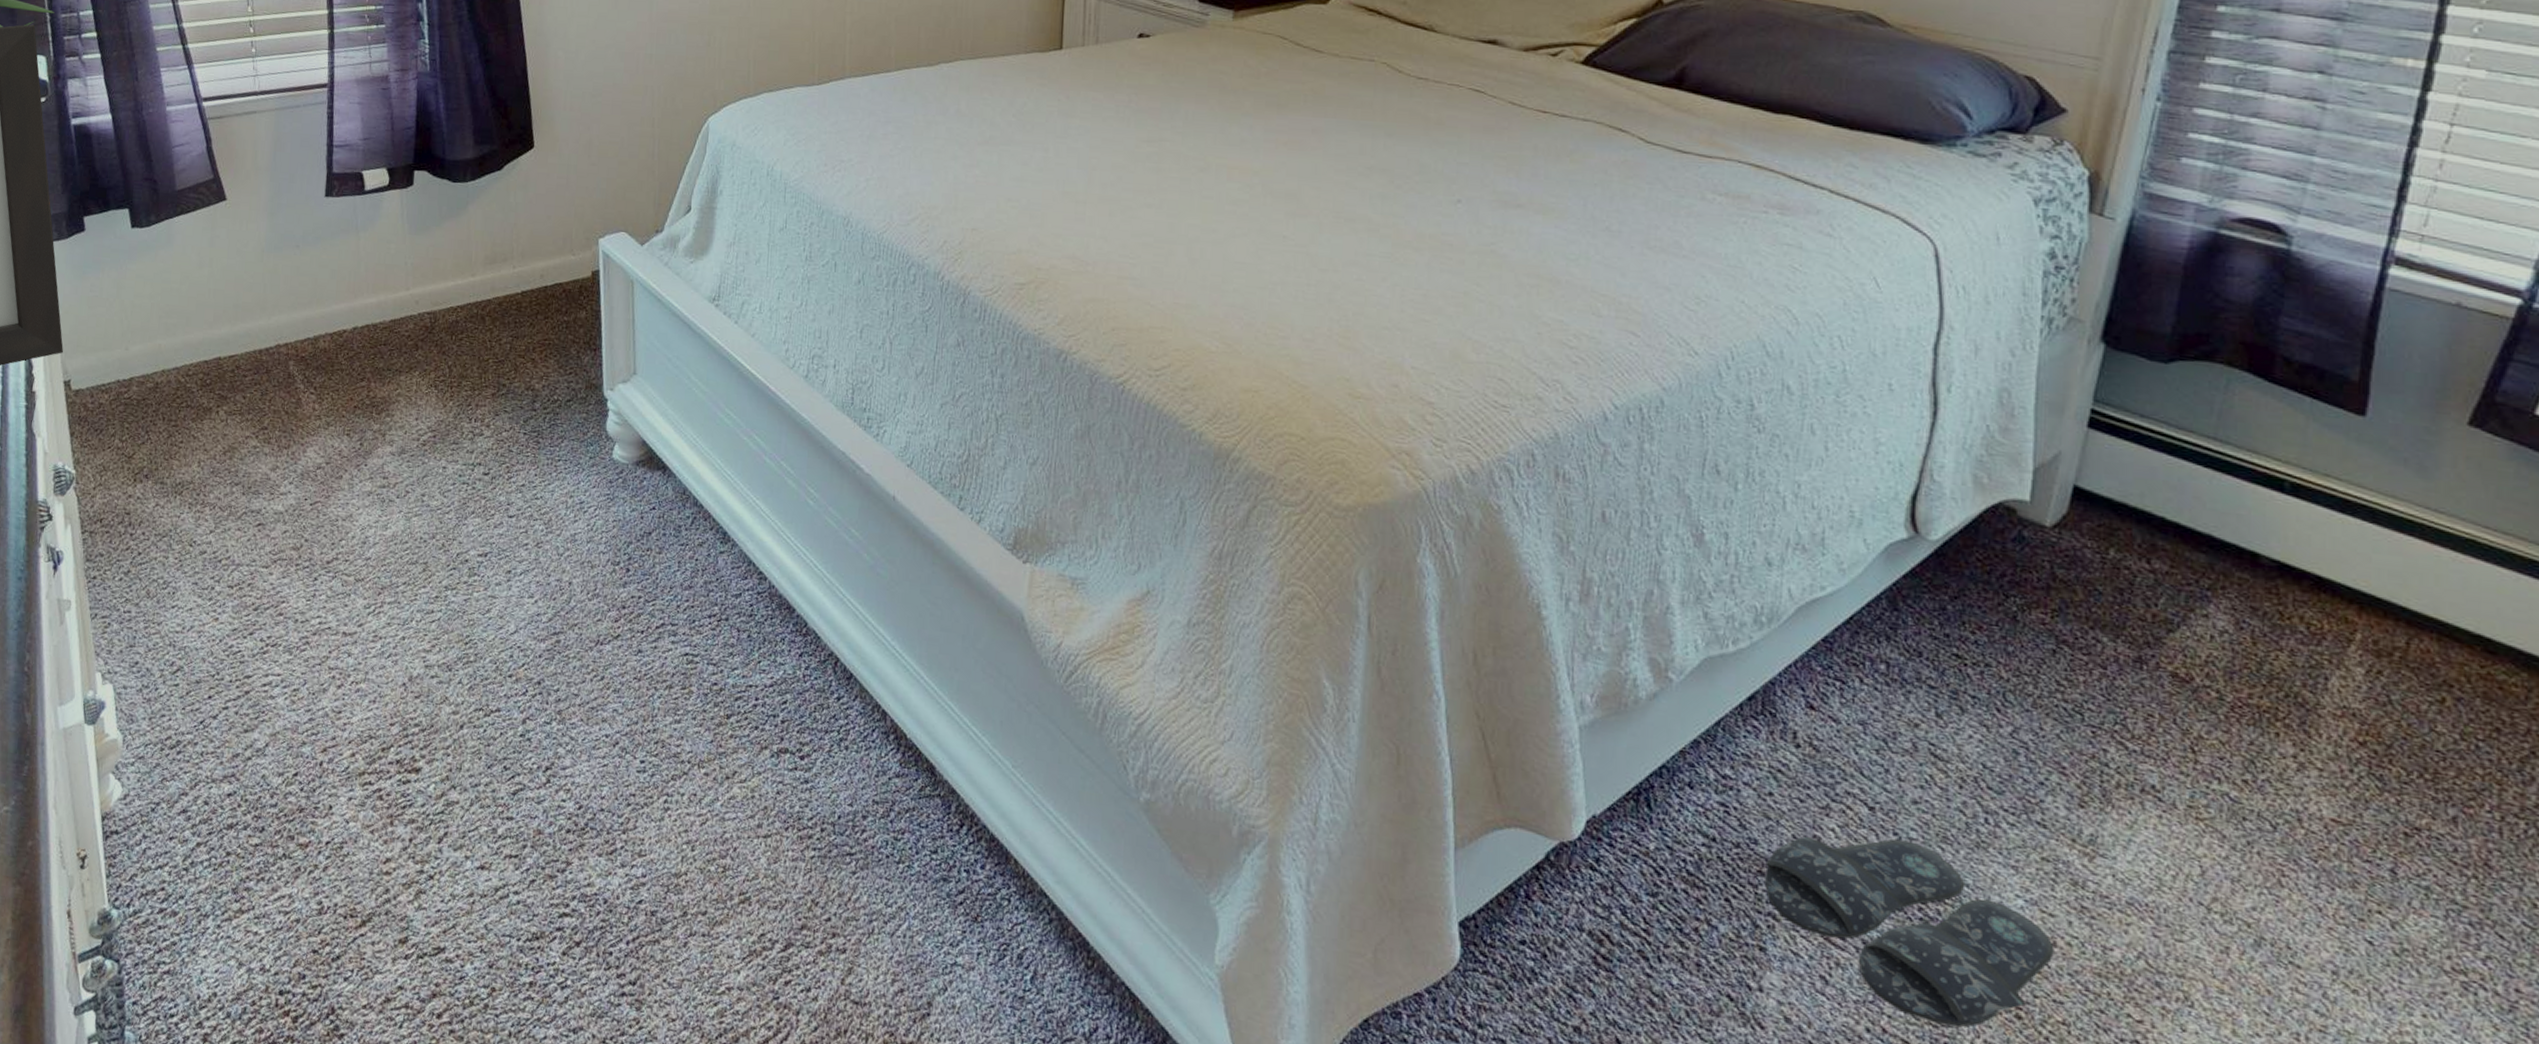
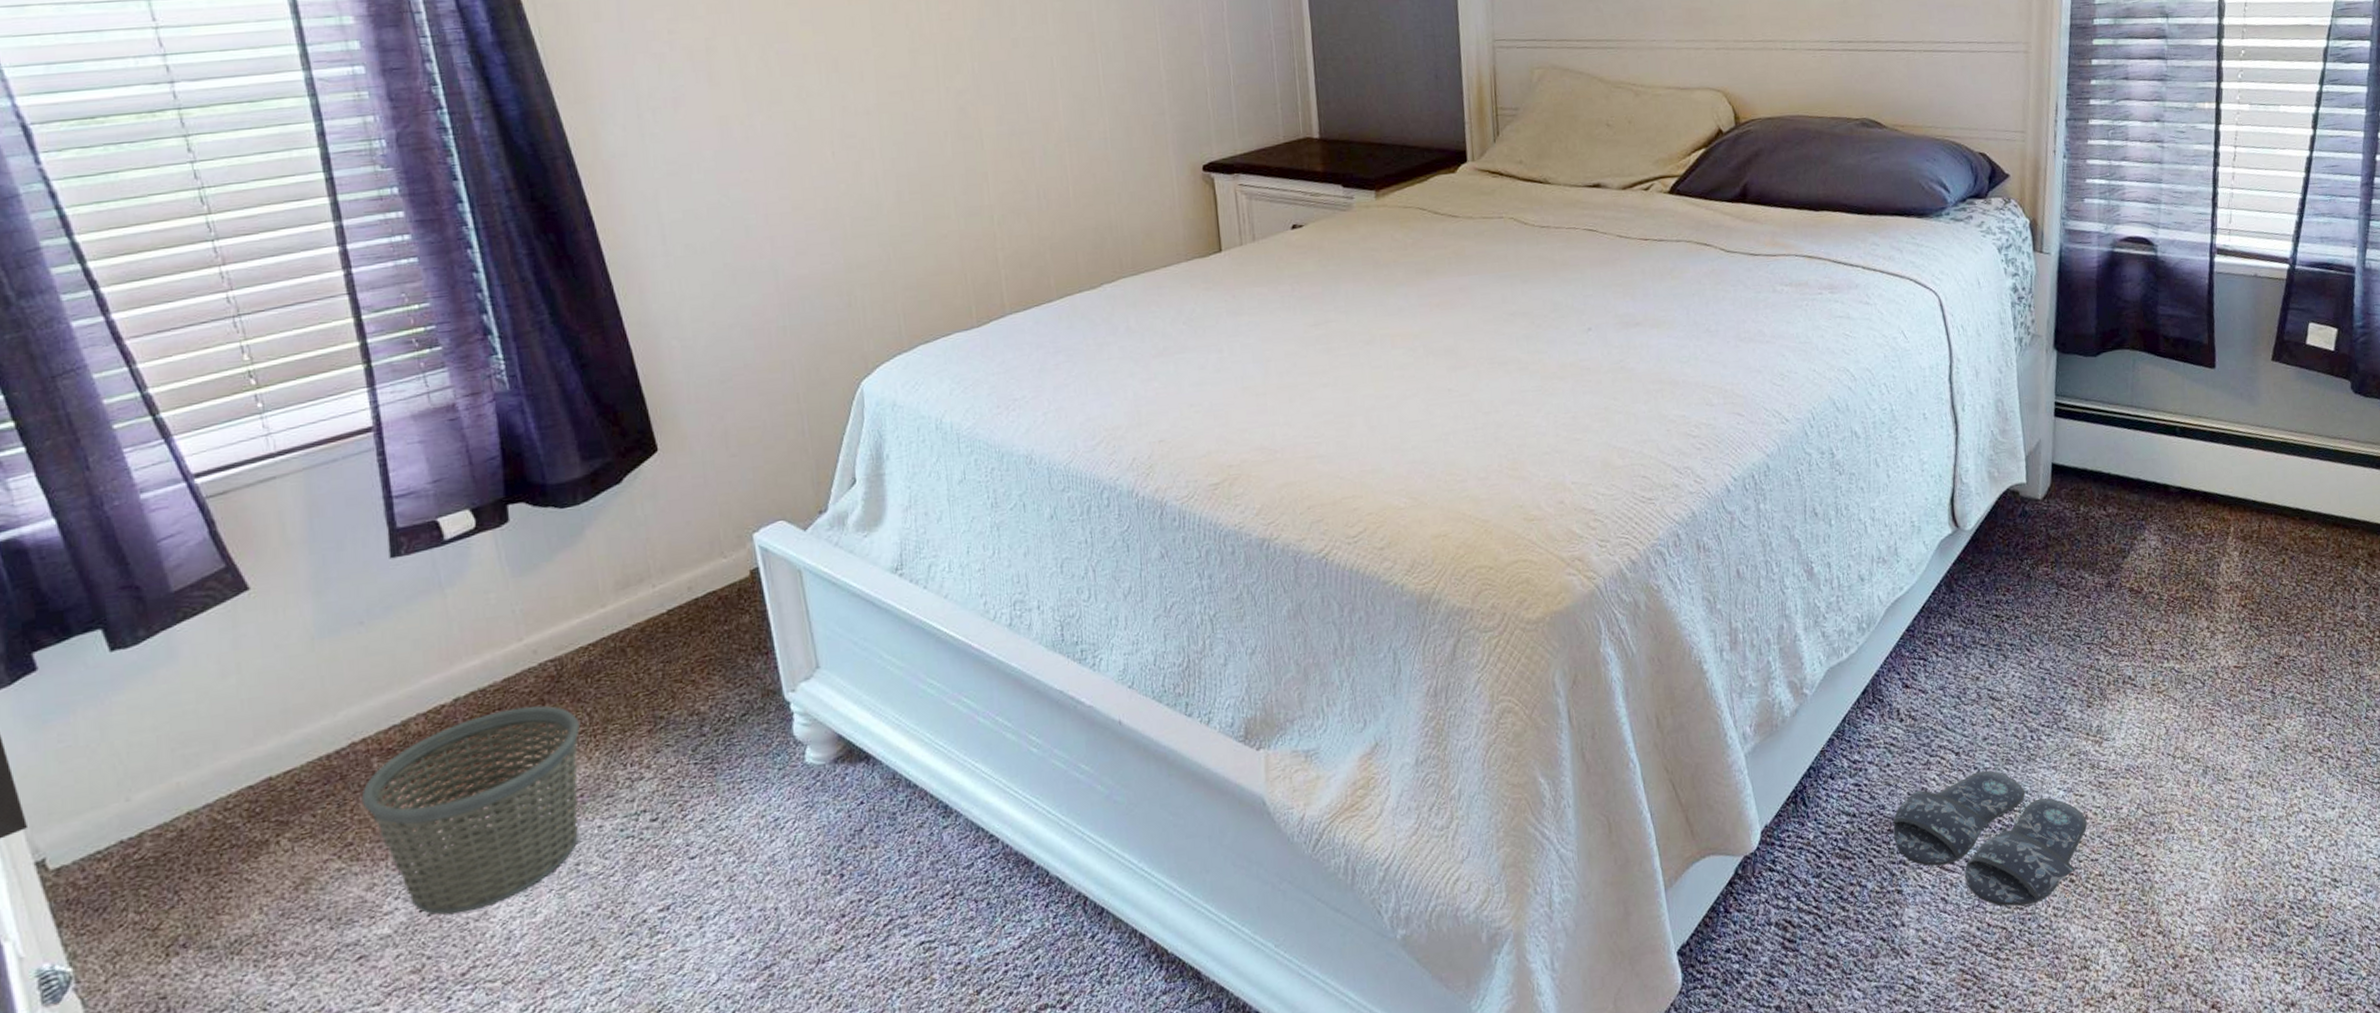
basket: none [277,346,441,511] -> present [361,705,580,915]

